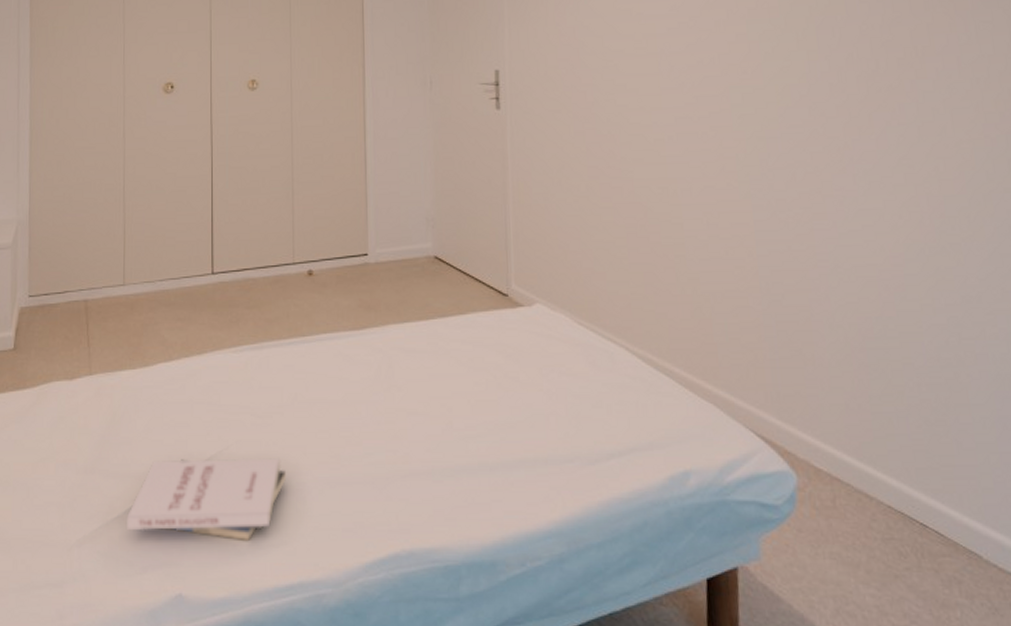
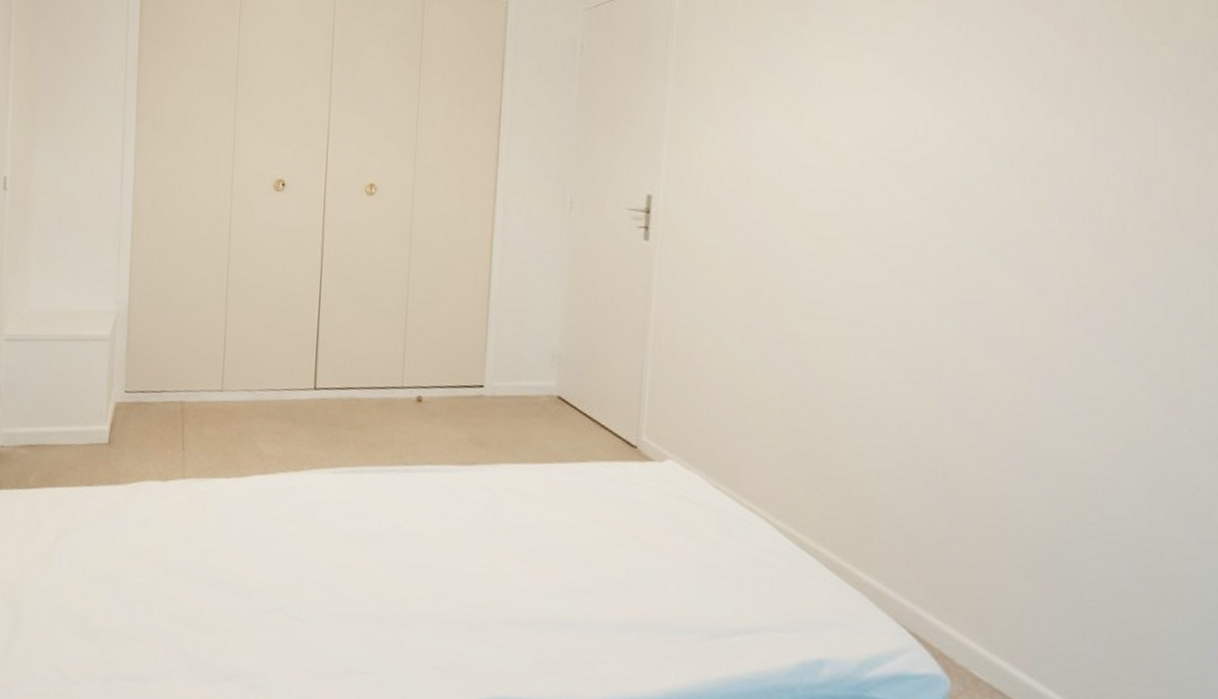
books: present [126,458,286,540] -> none [212,572,379,664]

